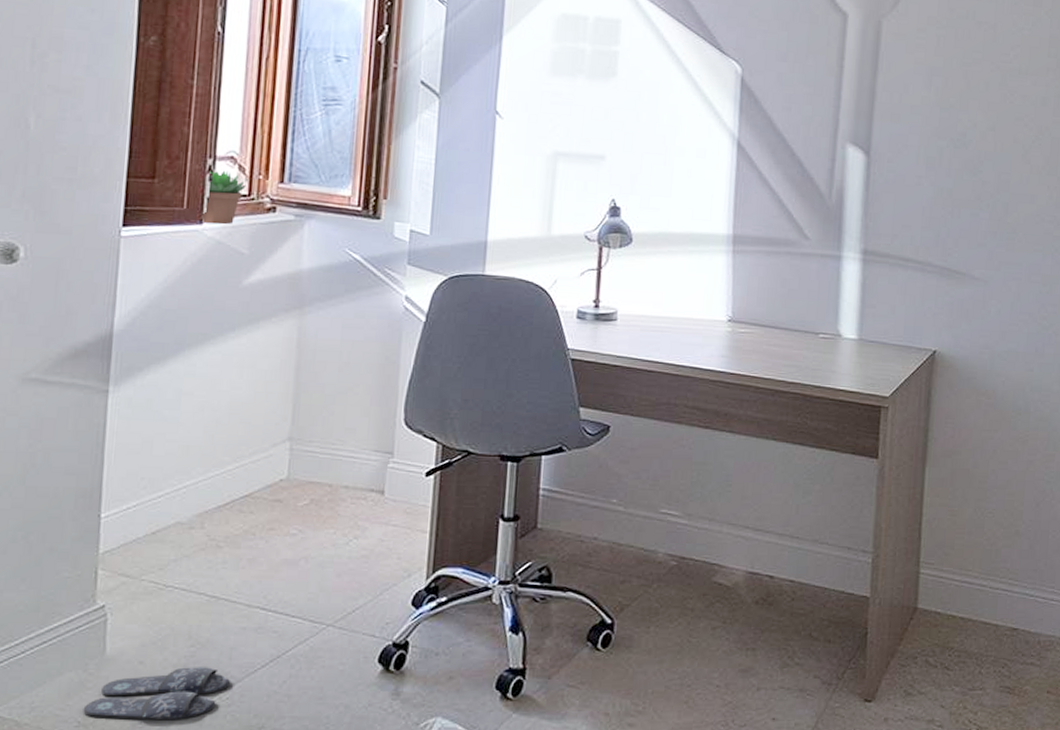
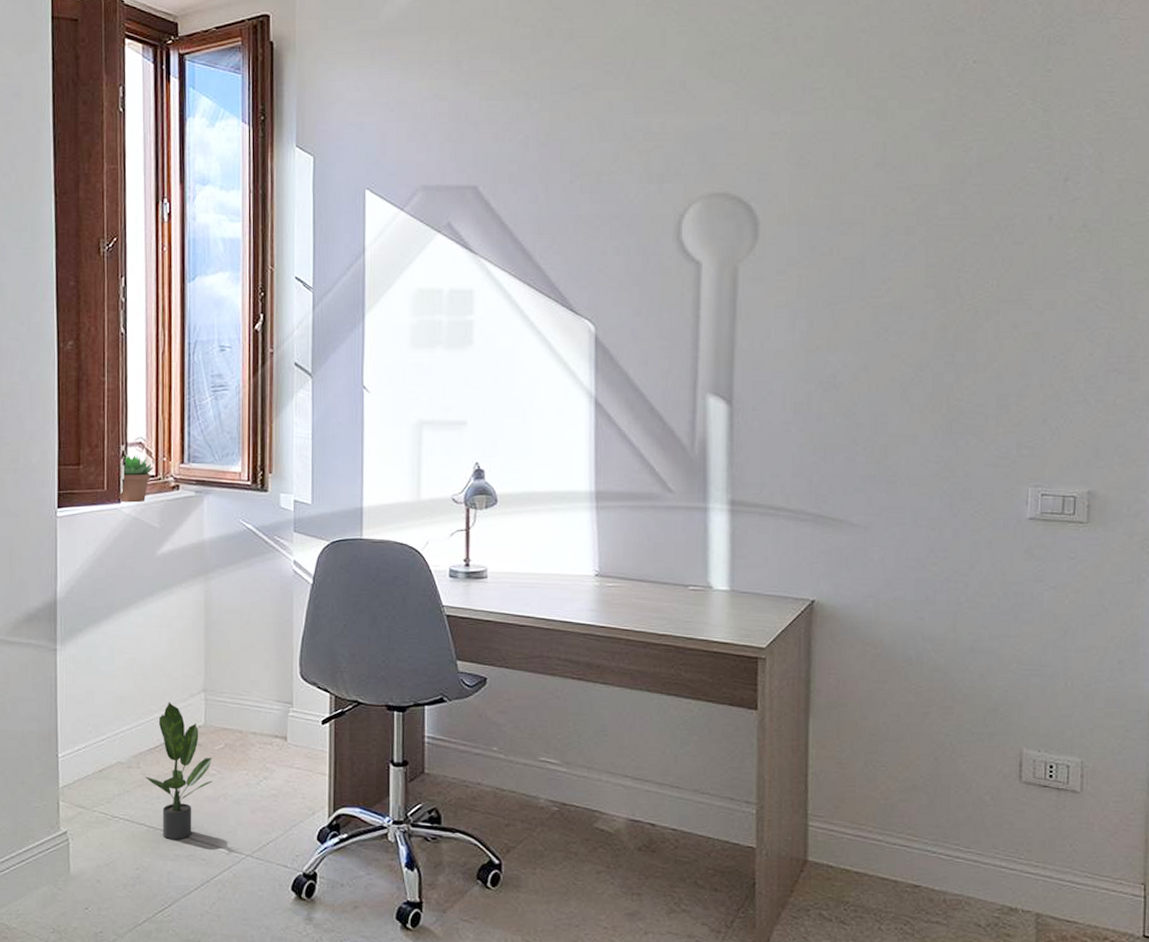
slippers: present [83,667,230,721] -> none [56,887,170,932]
potted plant: none [210,452,294,610] -> present [146,702,213,839]

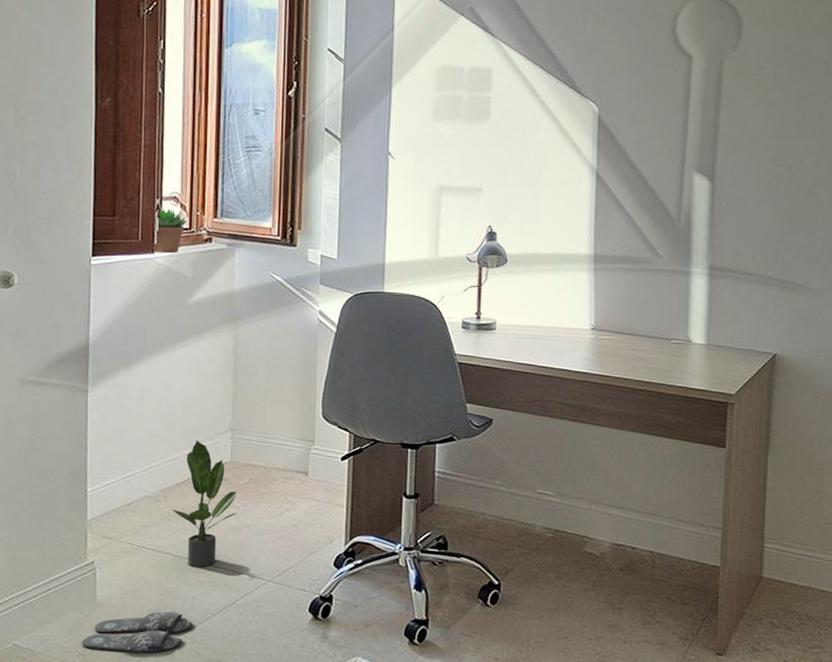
slippers: none [56,887,170,932] -> present [81,611,193,654]

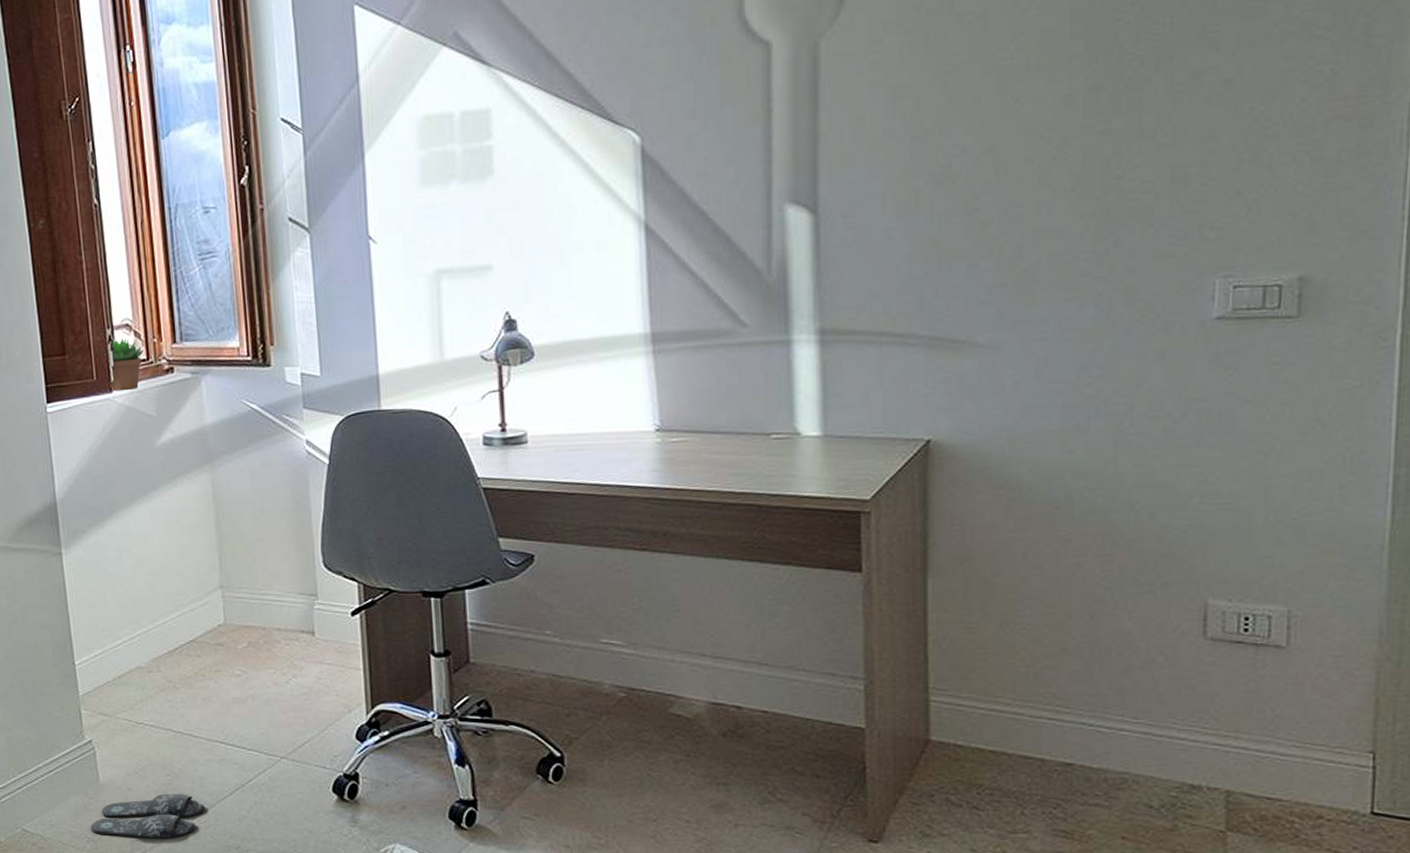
potted plant: present [172,440,237,567] -> none [167,601,239,744]

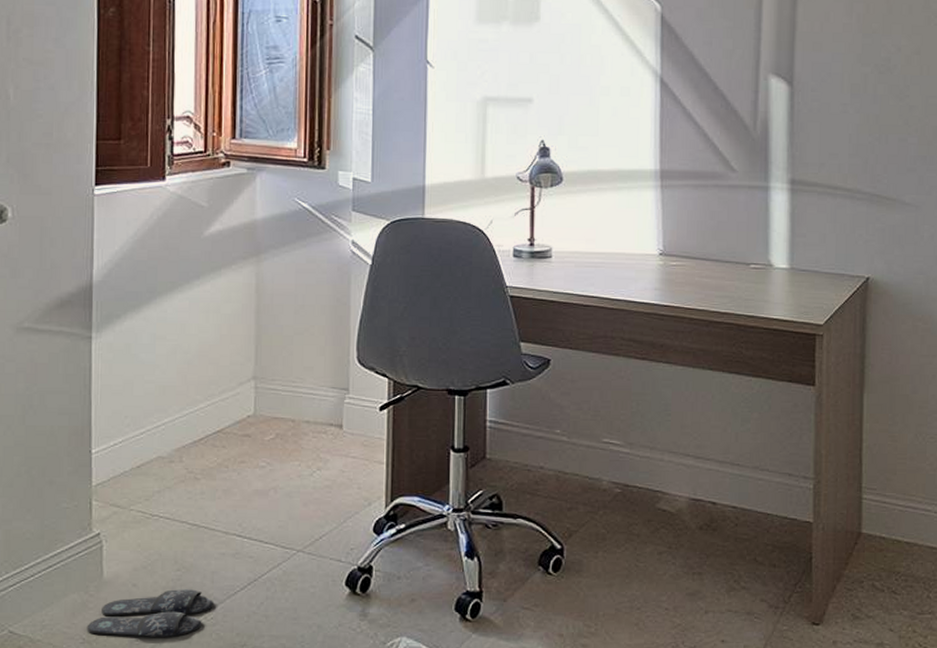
succulent plant: present [108,338,144,392] -> none [163,129,202,180]

